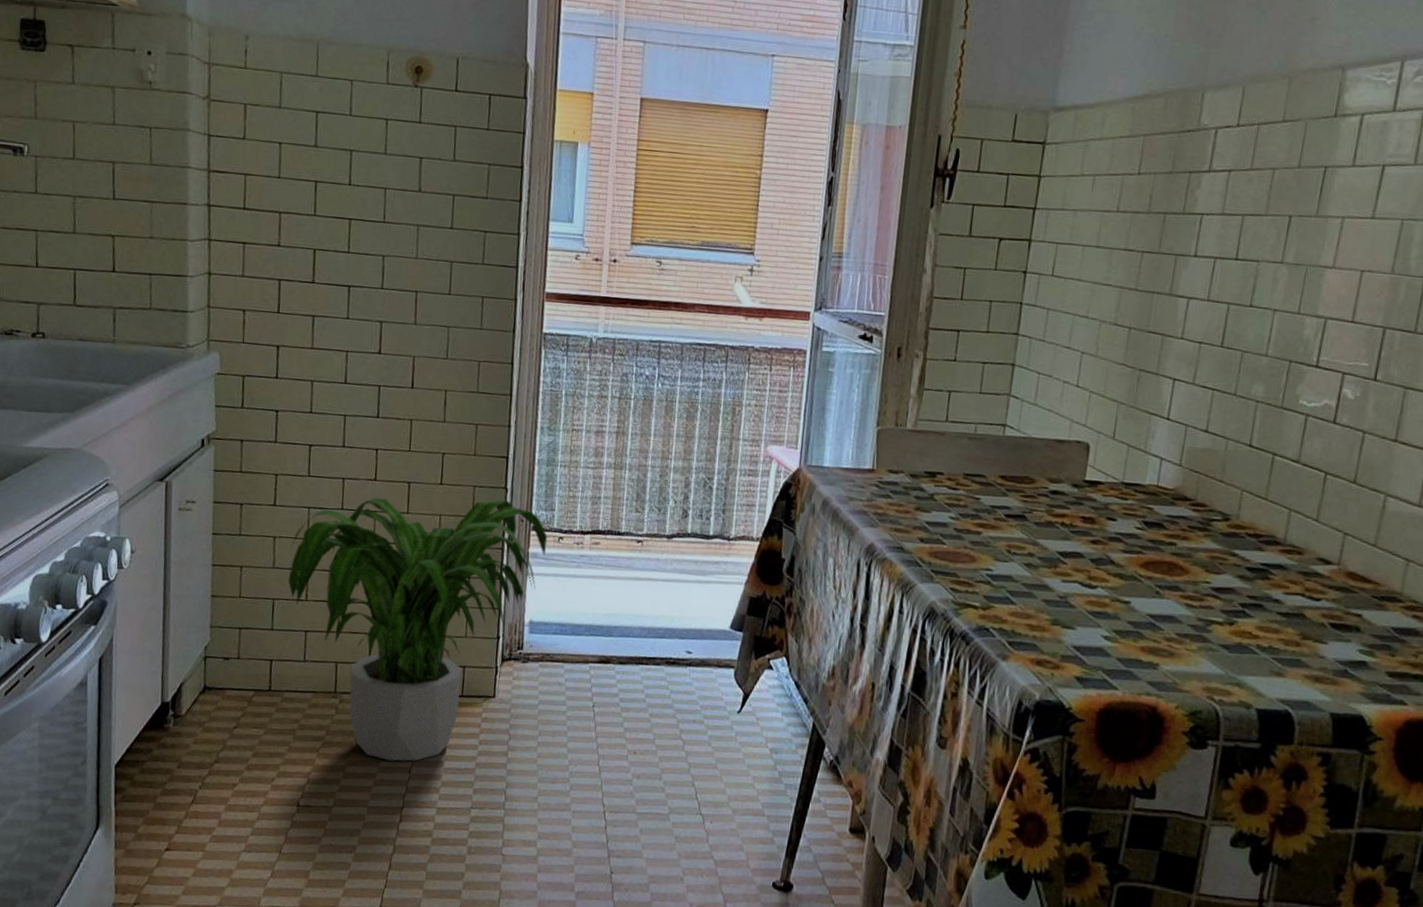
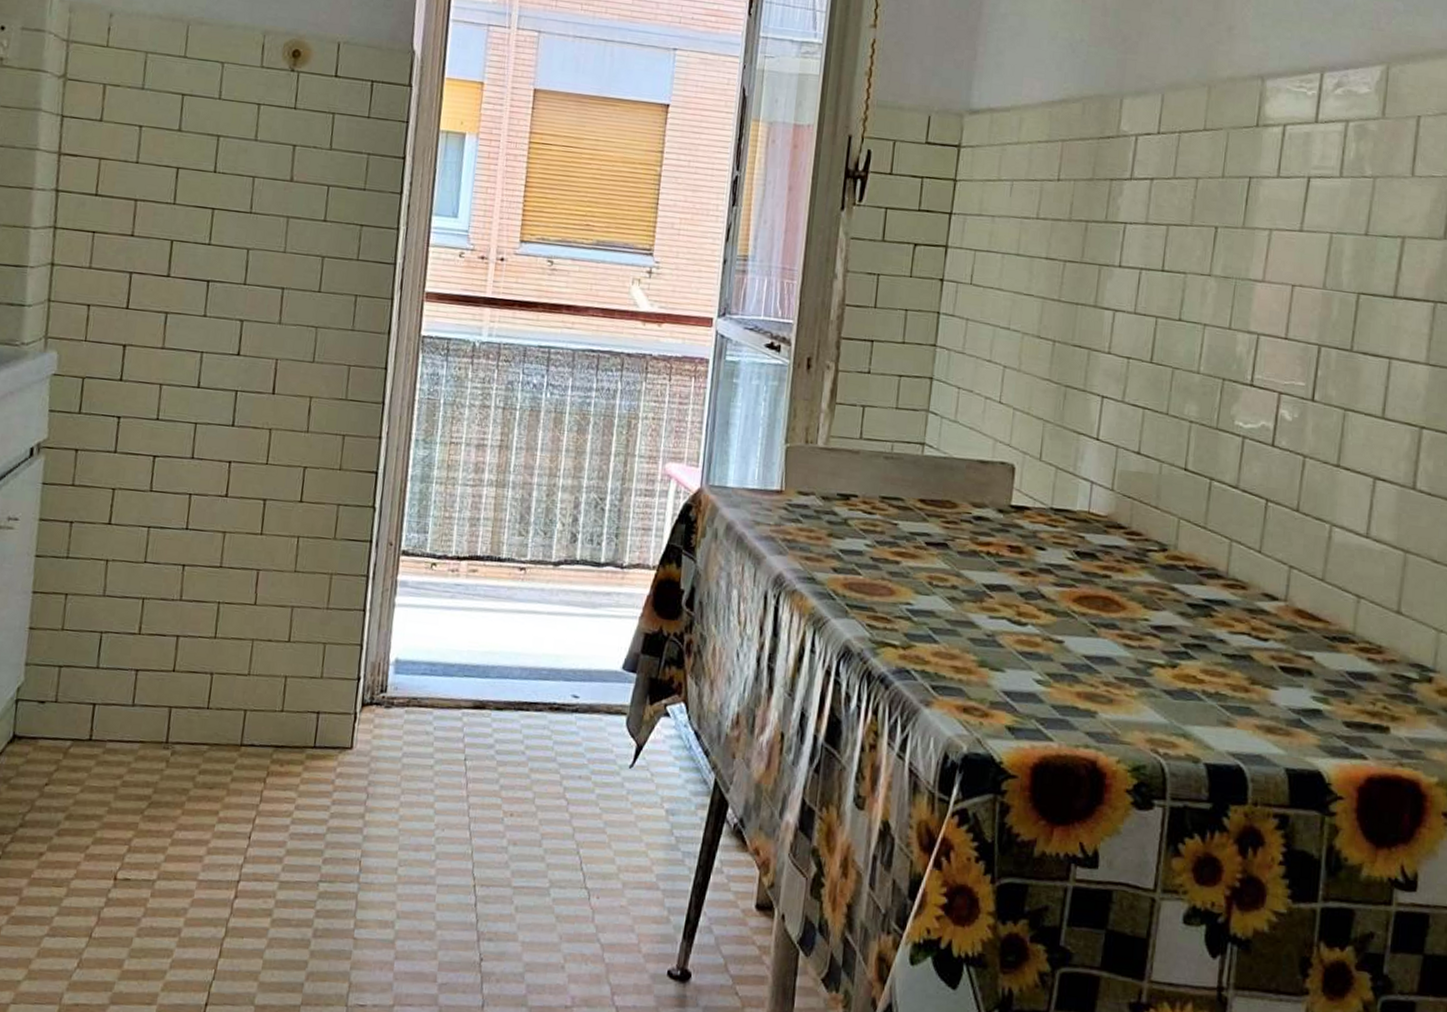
potted plant: present [288,497,548,762] -> none [119,516,419,825]

